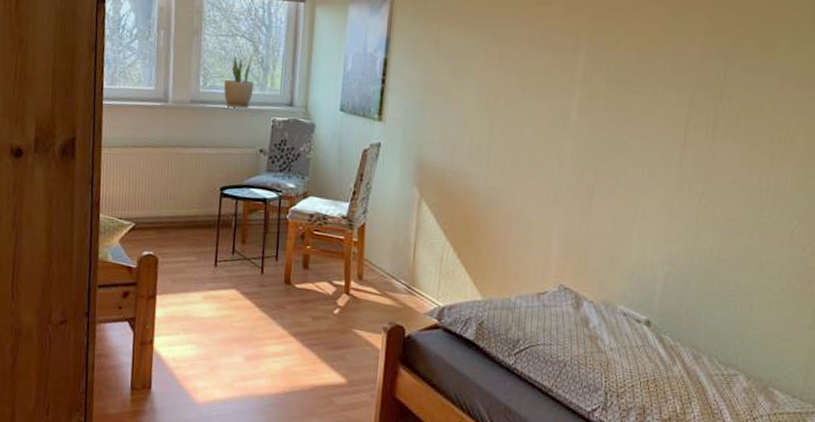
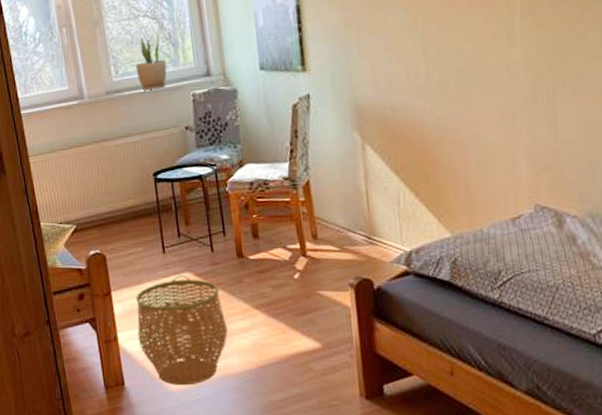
basket: none [173,290,262,400] -> present [136,275,228,386]

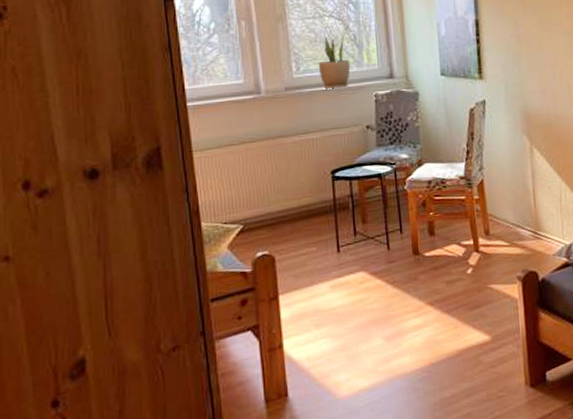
basket: present [136,275,228,386] -> none [305,274,401,391]

